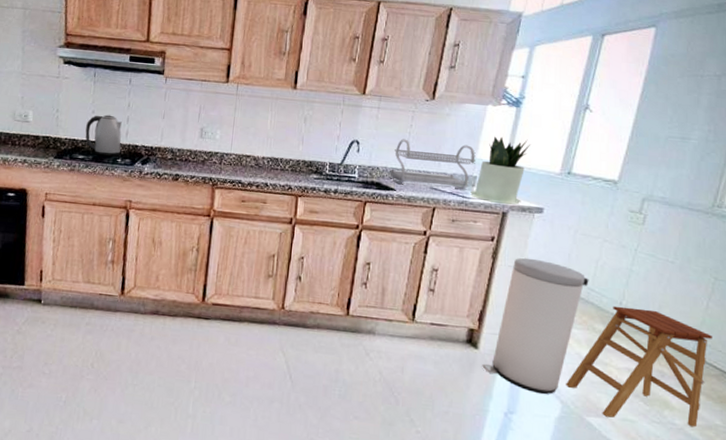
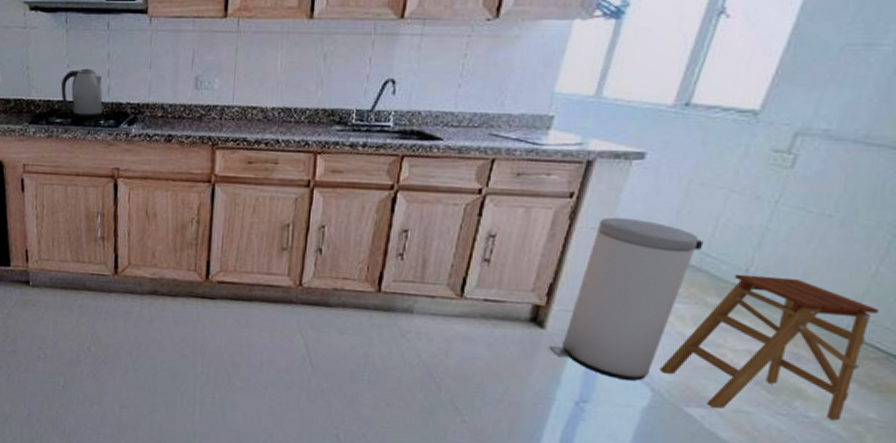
dish rack: present [390,139,475,190] -> none [435,73,553,135]
planter: present [470,136,530,205] -> none [543,61,633,151]

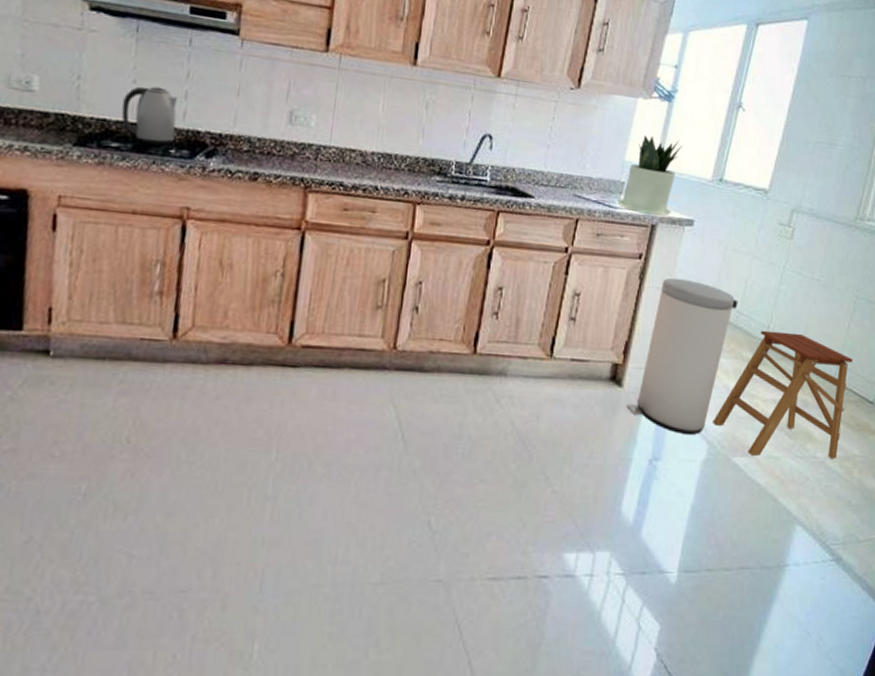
planter: none [543,61,633,151] -> present [617,135,682,217]

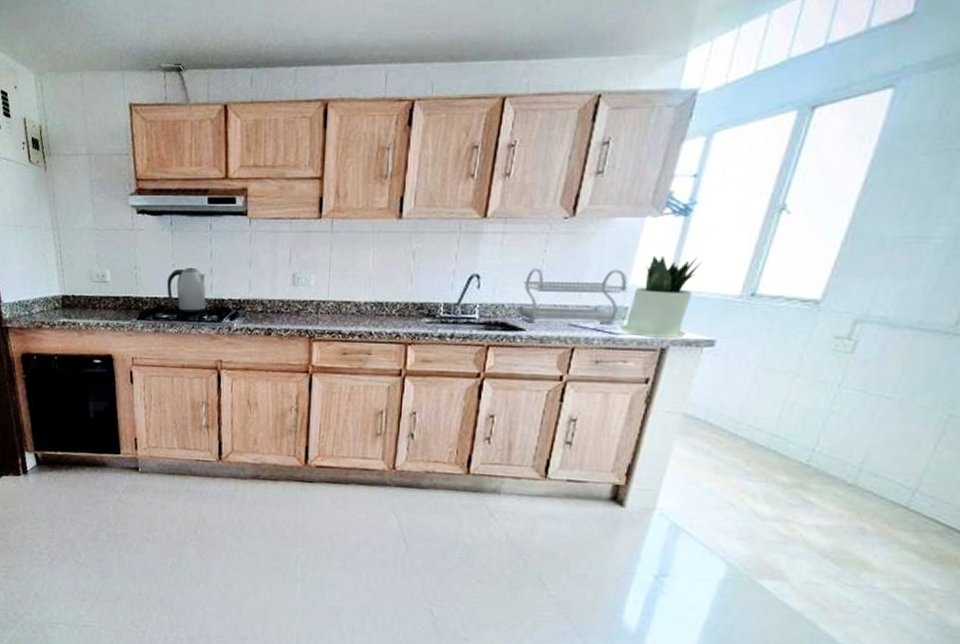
dish rack: none [527,134,624,198] -> present [518,268,627,325]
pedal bin: present [626,277,738,435] -> none [629,401,772,555]
step ladder: present [713,330,852,460] -> none [734,453,937,591]

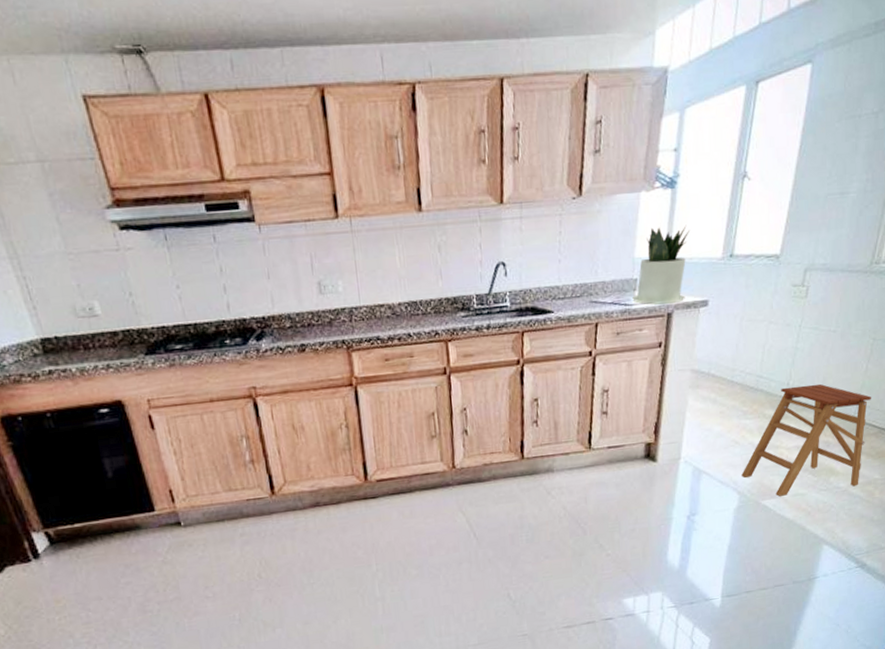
kettle: present [167,267,207,314] -> none [173,287,228,341]
dish rack: present [518,268,627,325] -> none [544,244,634,305]
step ladder: none [734,453,937,591] -> present [742,383,871,497]

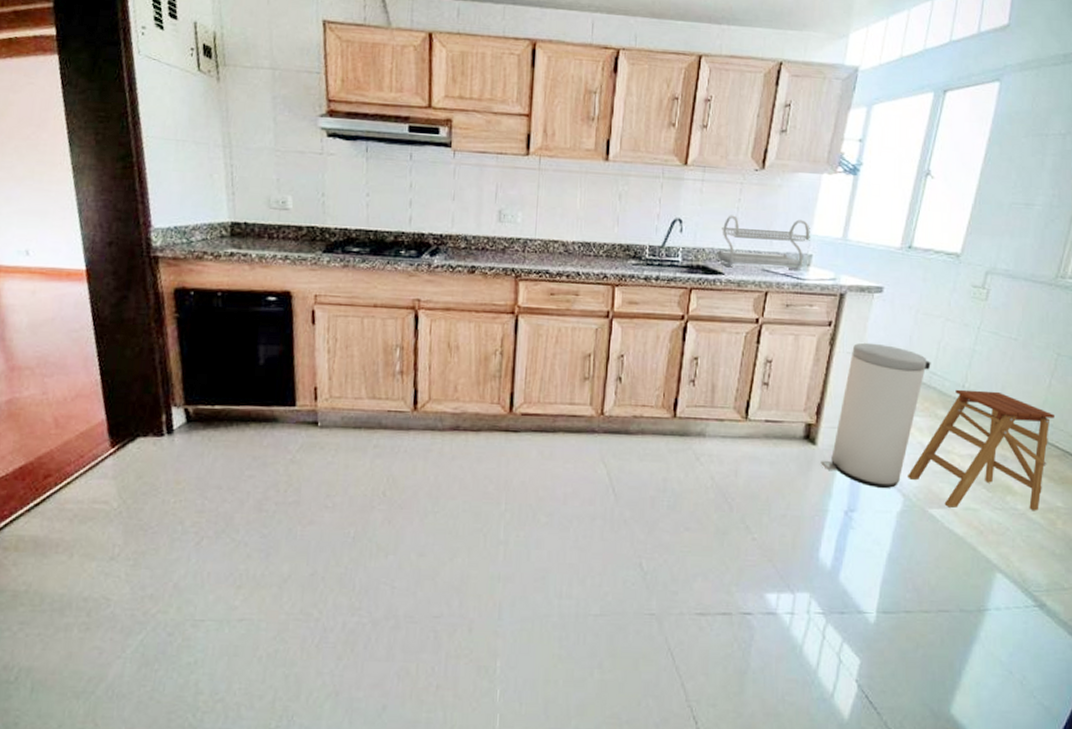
dish rack: none [544,244,634,305] -> present [717,215,810,271]
planter: present [632,225,689,305] -> none [805,208,869,286]
pedal bin: none [662,356,757,491] -> present [821,342,931,488]

